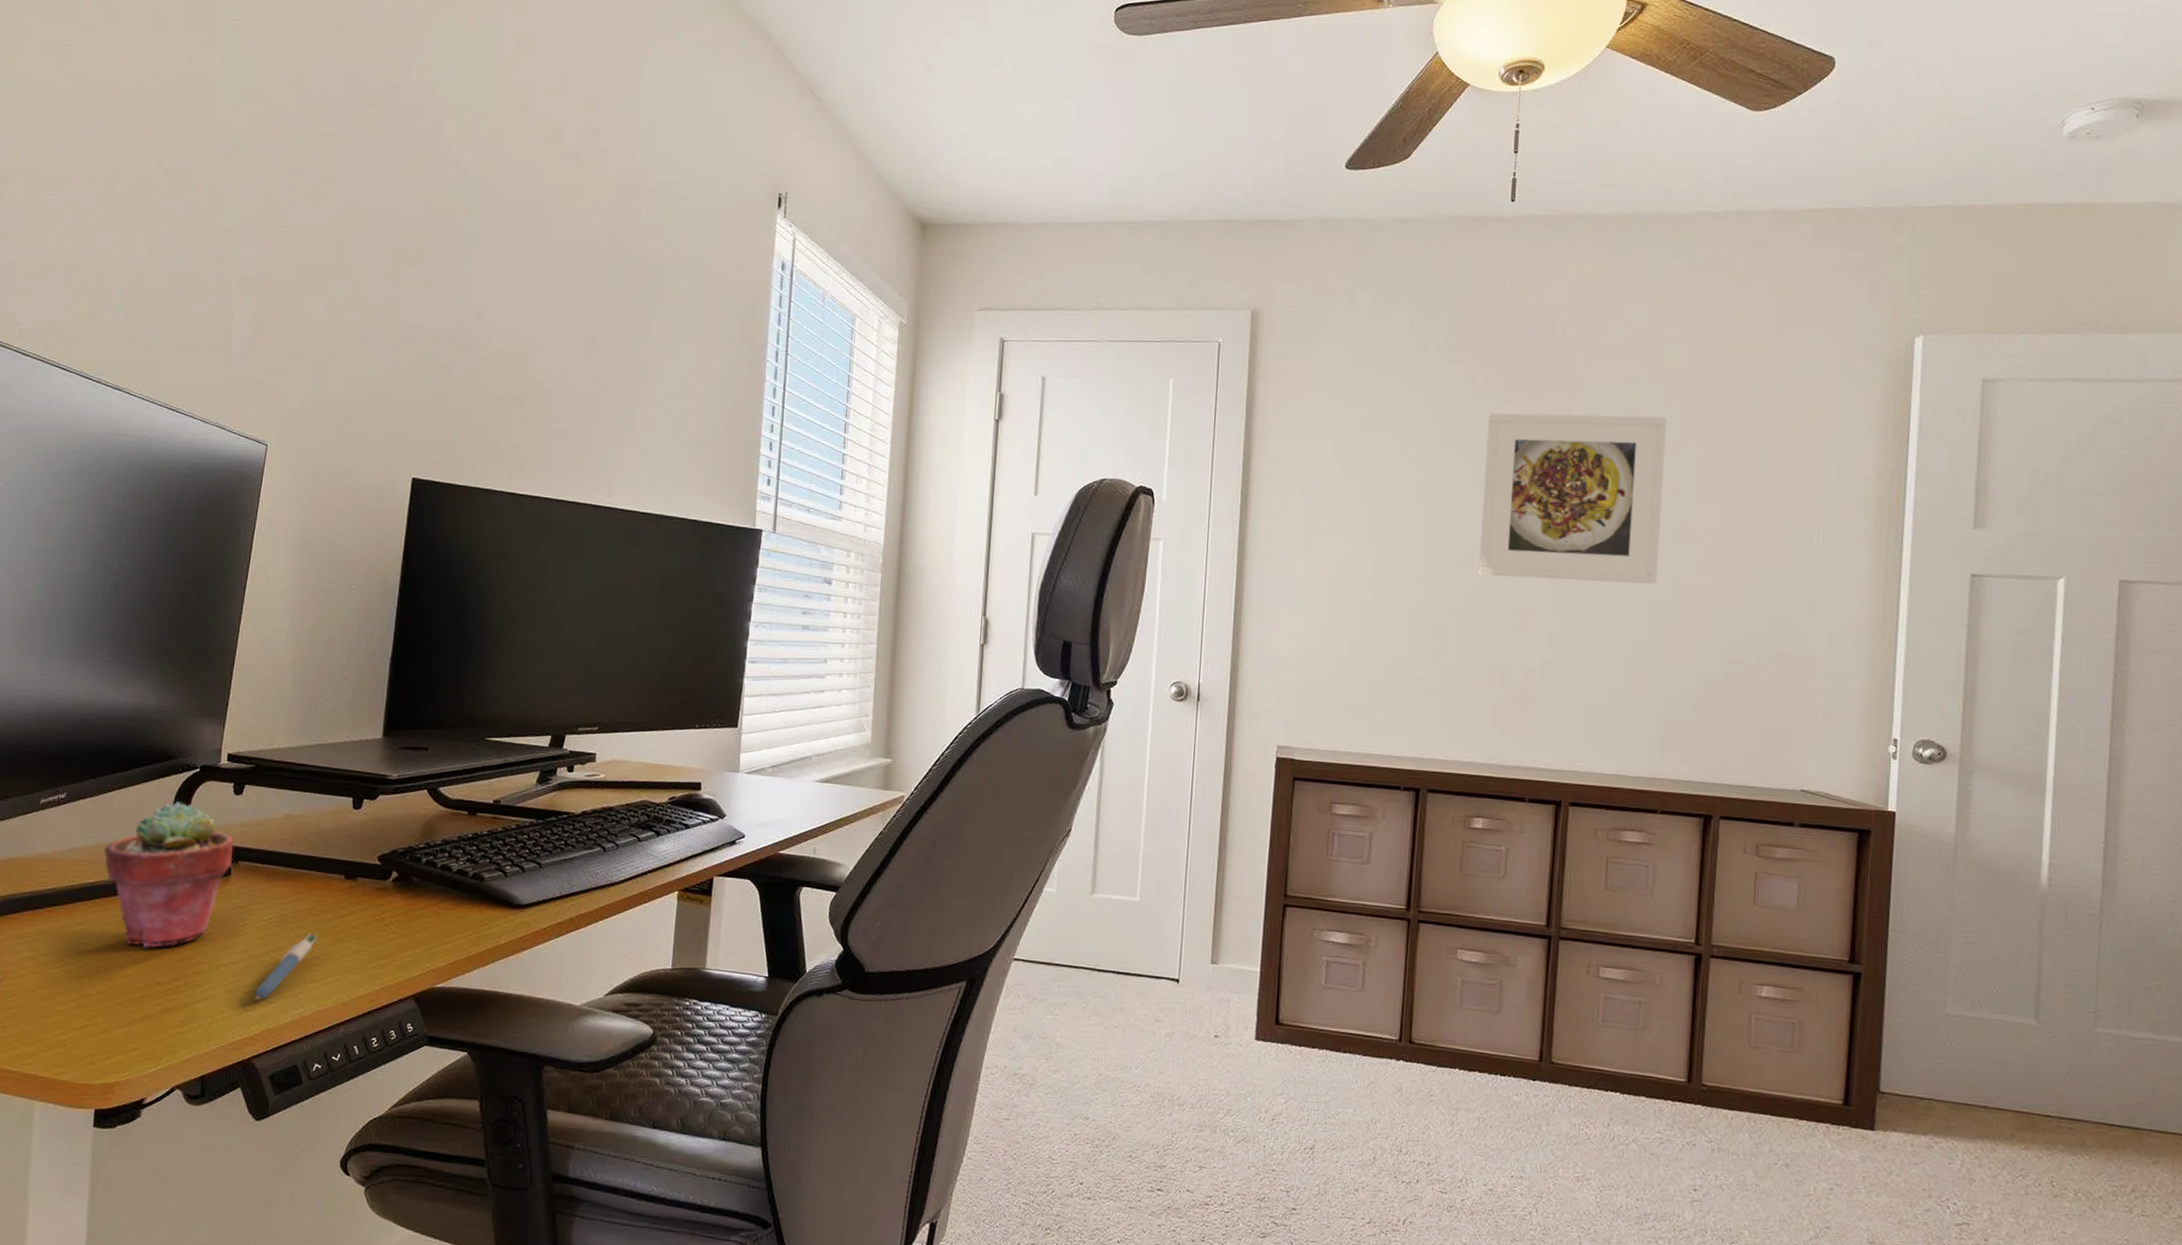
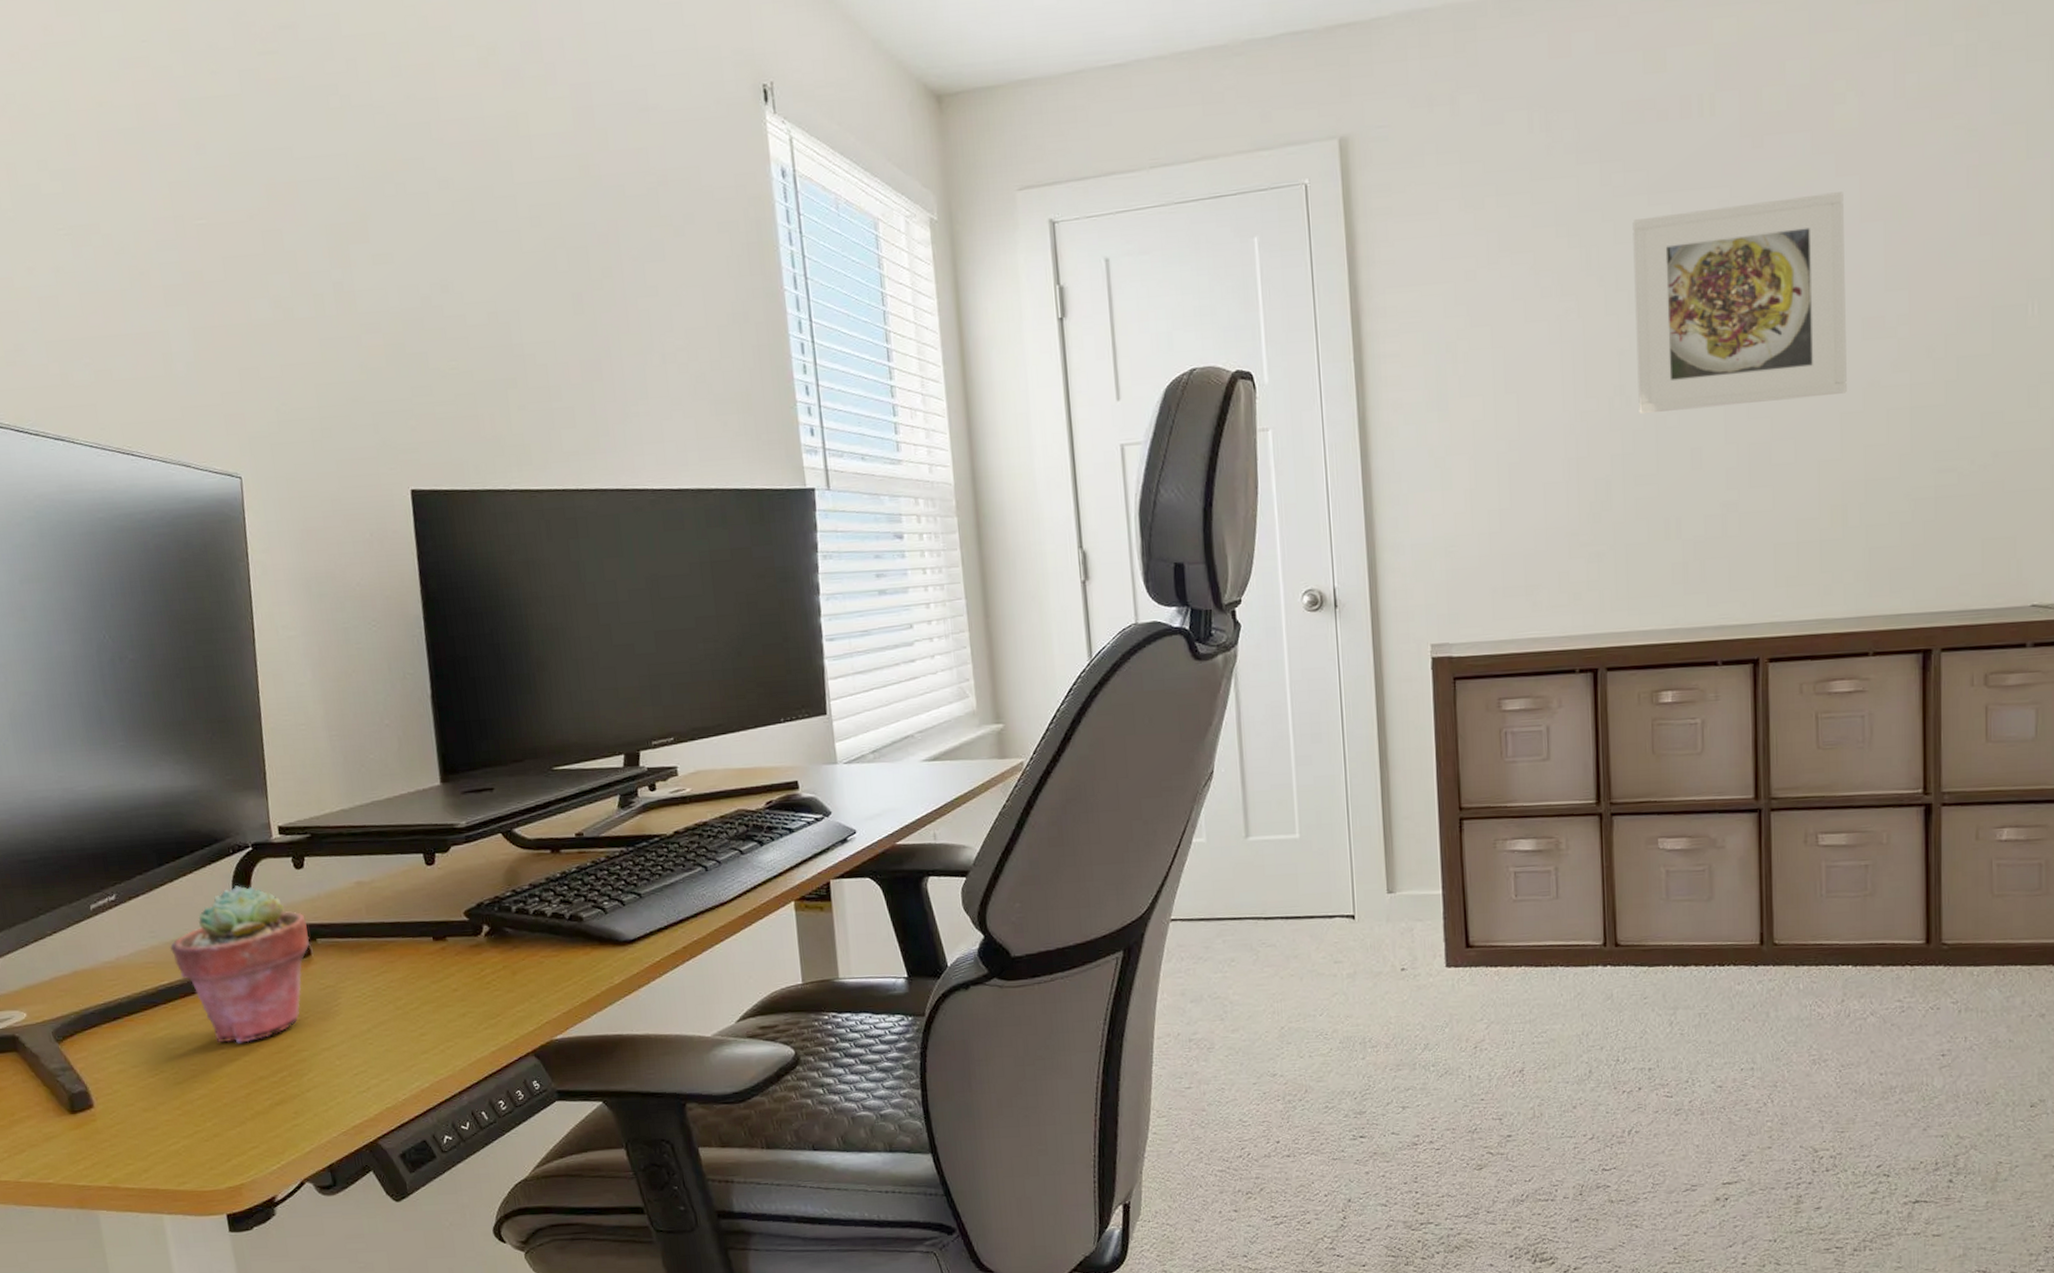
pen: present [254,934,317,1000] -> none [364,1003,418,1080]

